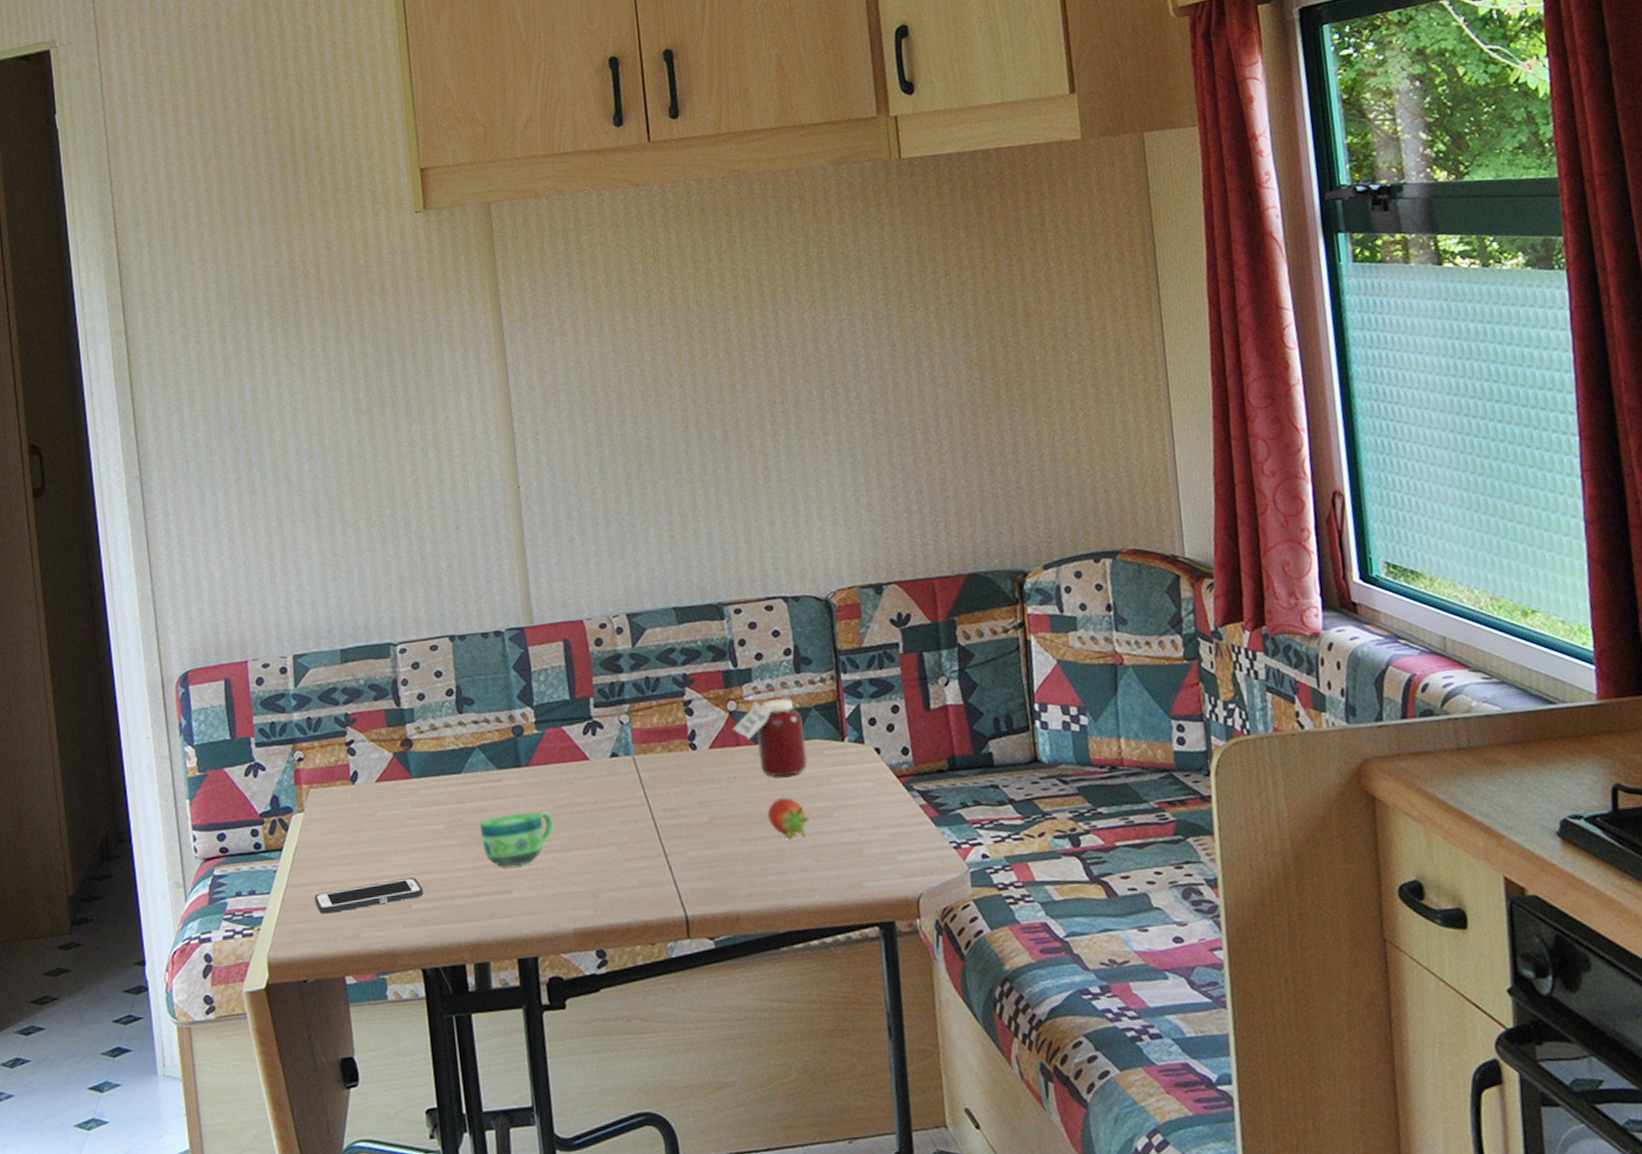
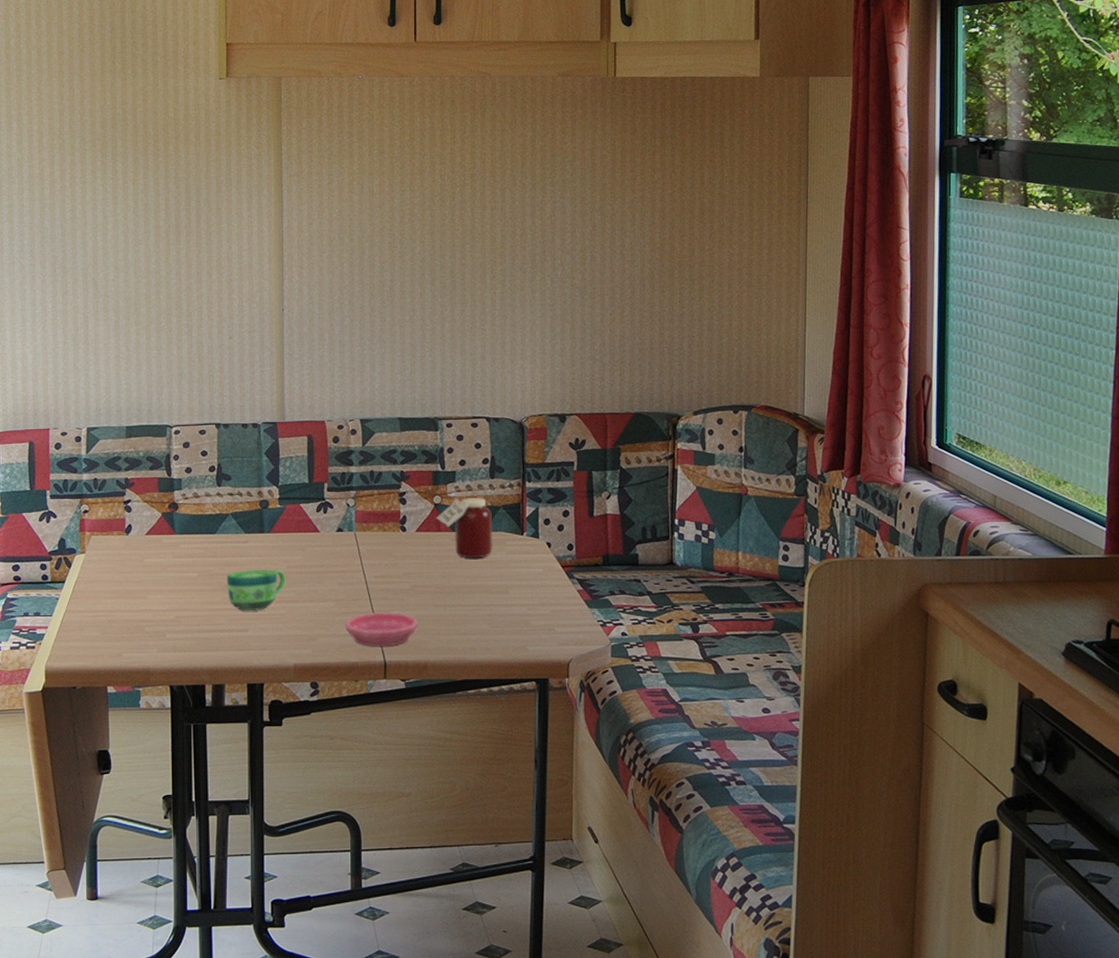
cell phone: present [314,877,424,914] -> none [88,613,176,636]
saucer: none [632,852,724,899] -> present [345,611,418,647]
fruit: present [767,797,811,839] -> none [457,576,491,608]

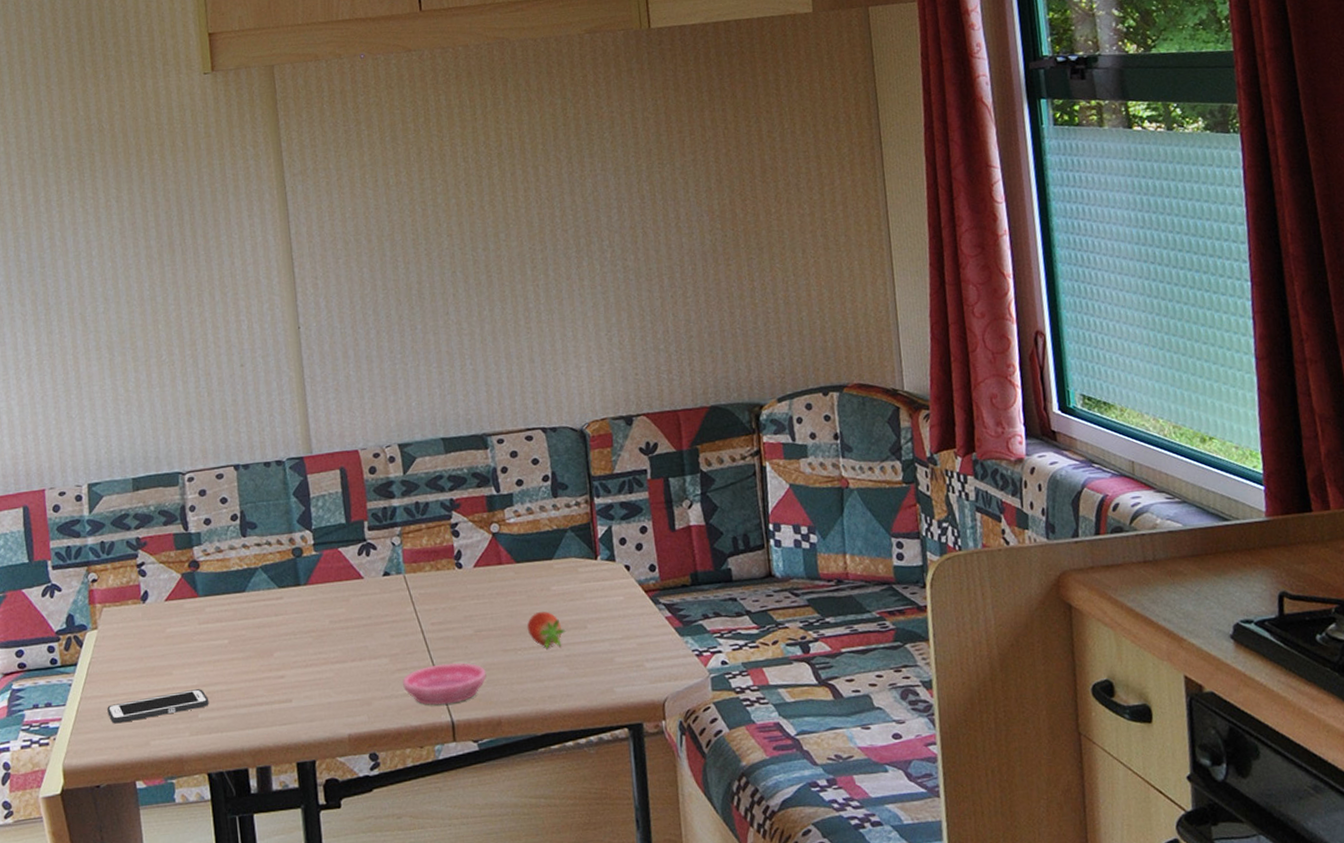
cell phone: none [88,613,176,636] -> present [107,689,209,724]
cup: present [226,569,286,610] -> none [261,625,331,678]
jar: present [436,497,493,559] -> none [495,521,564,593]
fruit: none [457,576,491,608] -> present [527,611,566,649]

